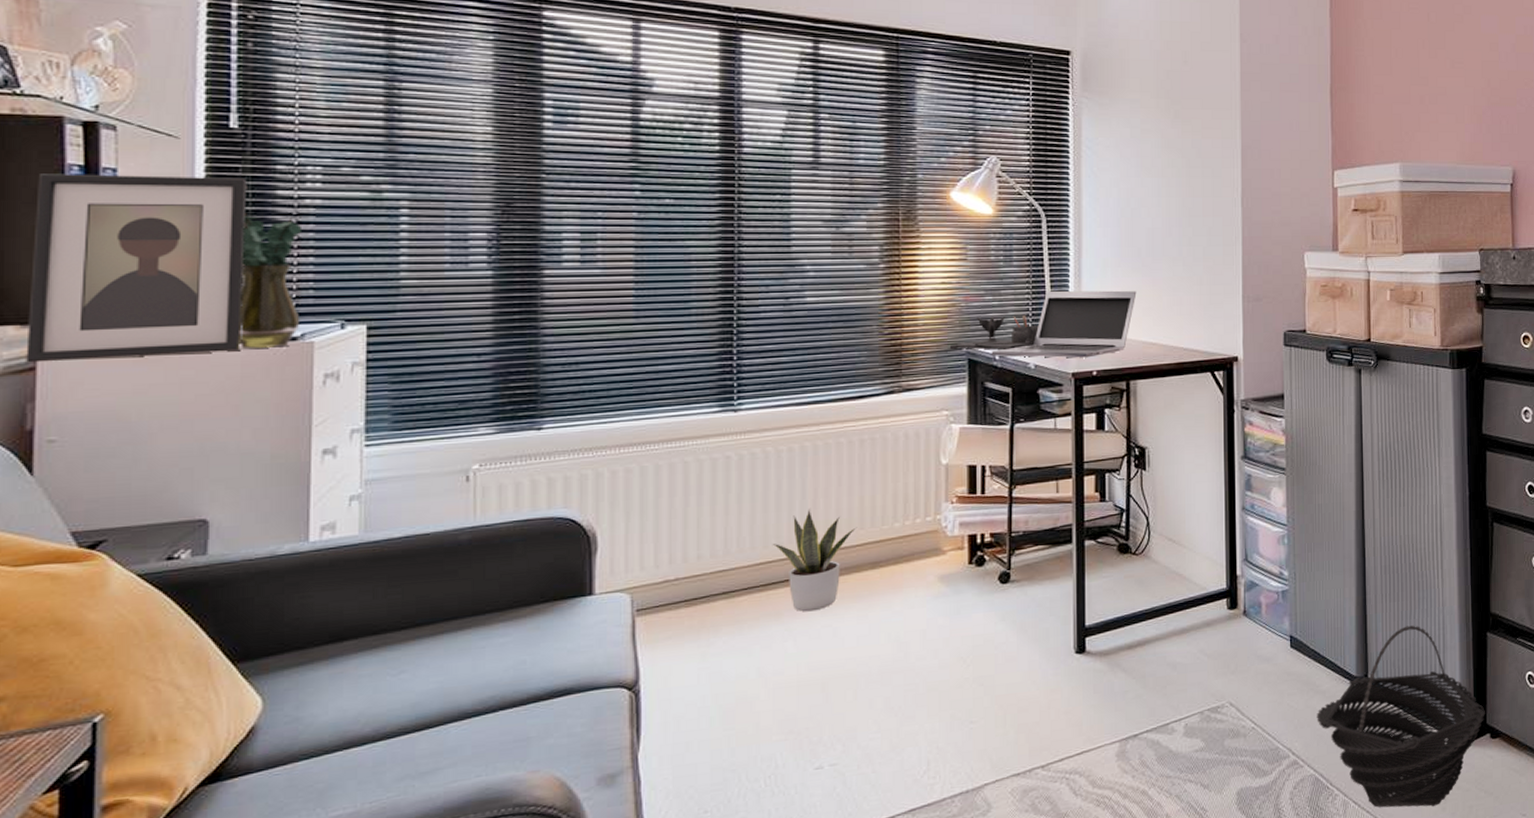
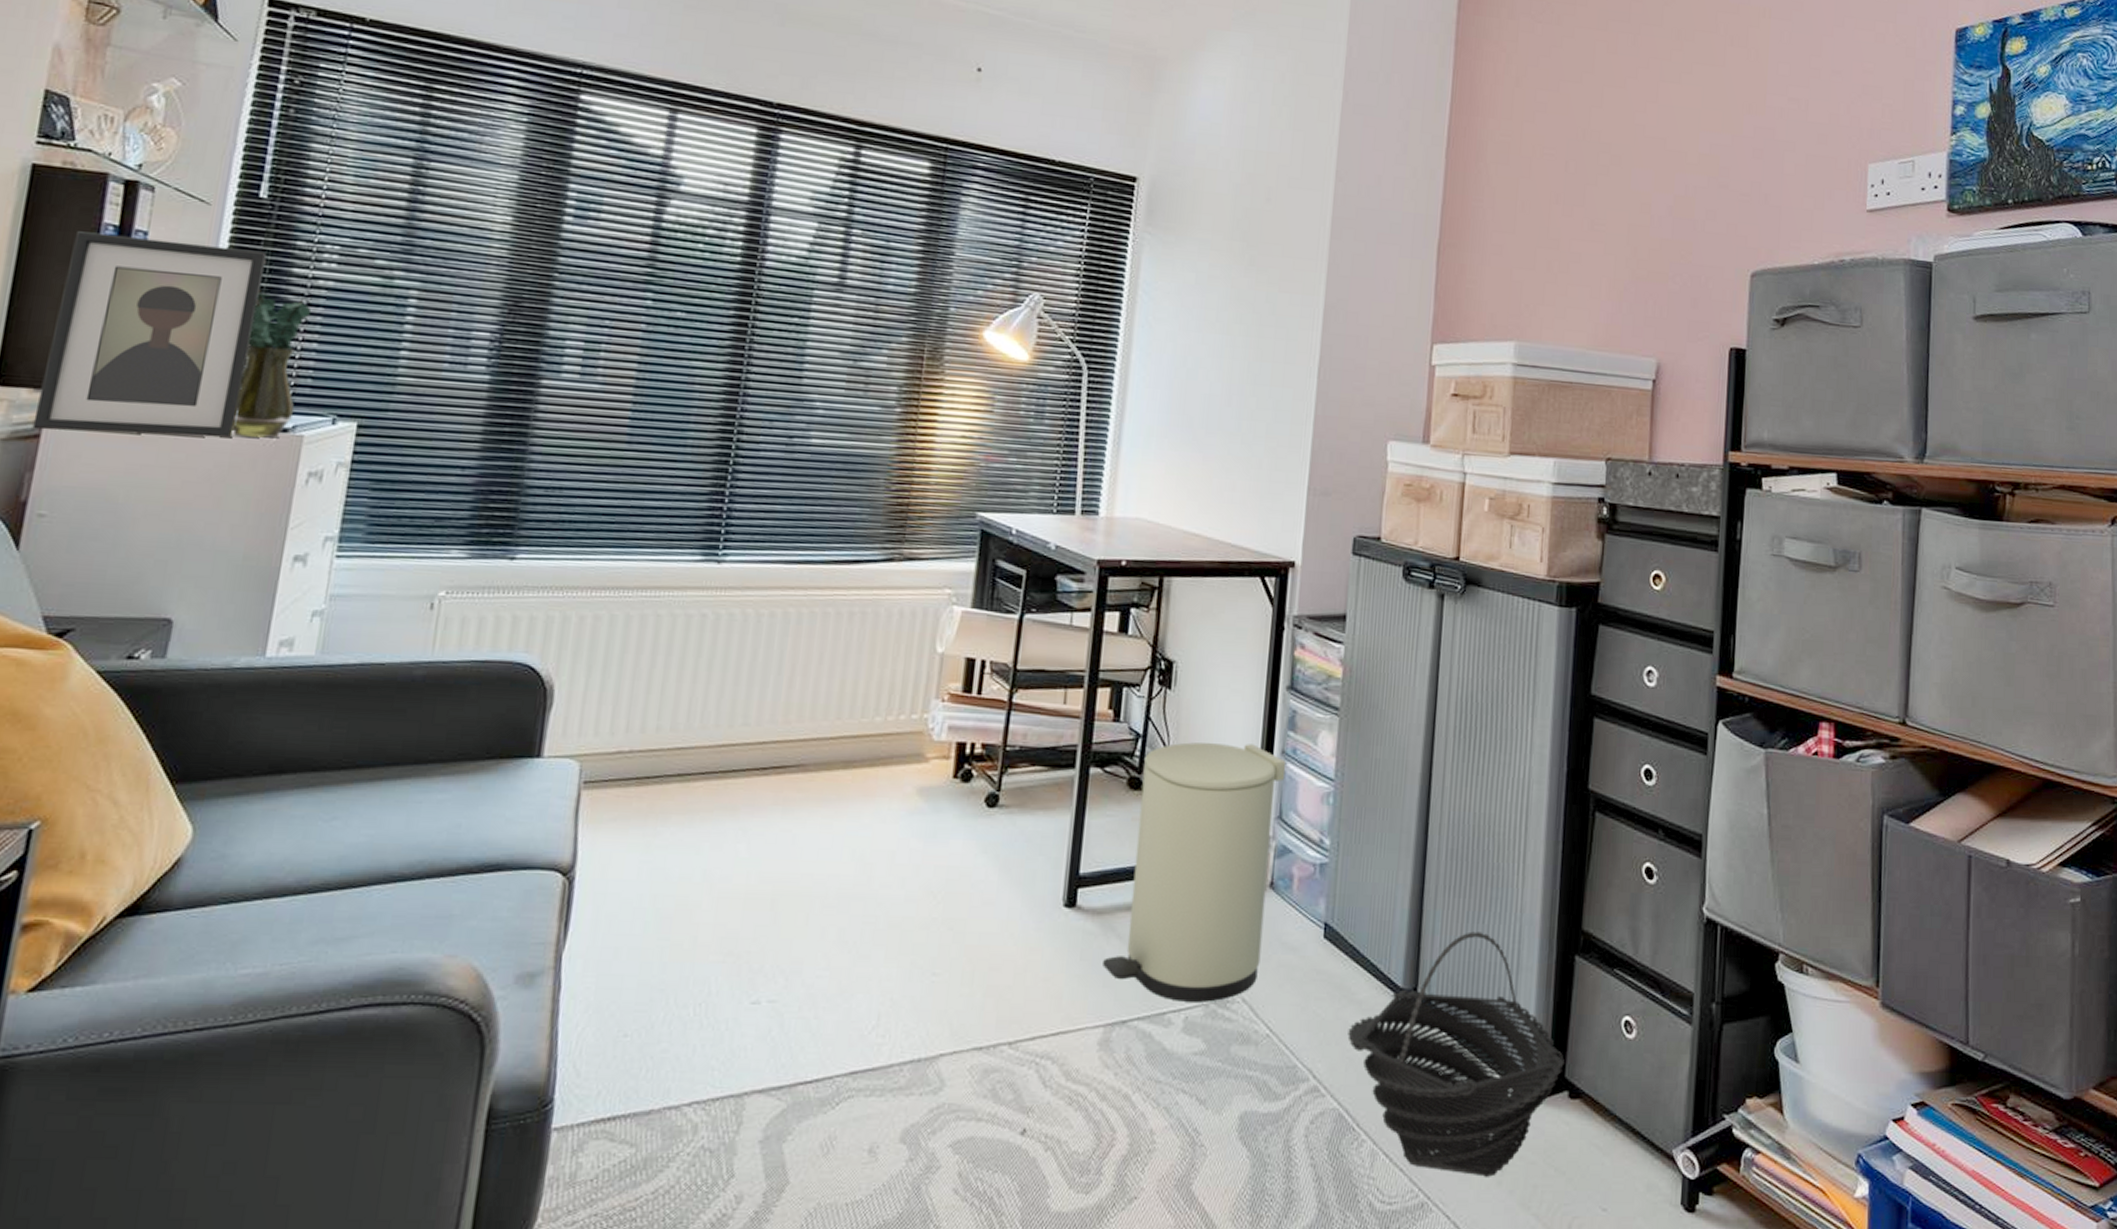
potted plant: present [772,509,857,612] -> none [738,687,834,811]
desk organizer: present [949,314,1039,351] -> none [961,481,1066,525]
laptop: present [991,290,1137,358] -> none [1007,458,1183,544]
pedal bin: none [1113,505,1247,713] -> present [1103,742,1287,1002]

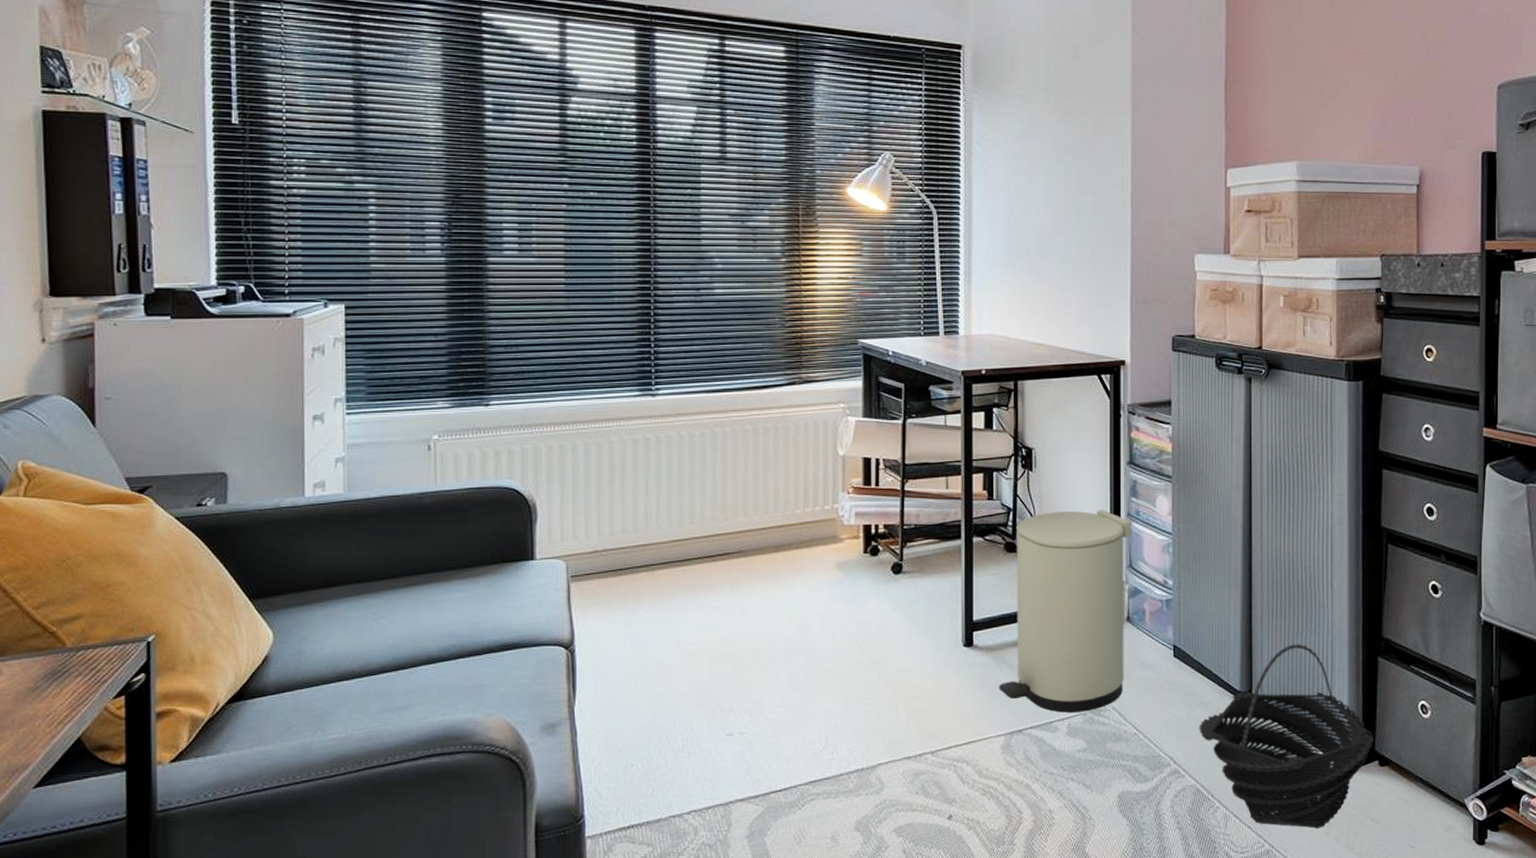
picture frame: present [32,231,268,438] -> none [86,164,249,330]
vase: present [232,289,312,438] -> none [244,201,293,323]

